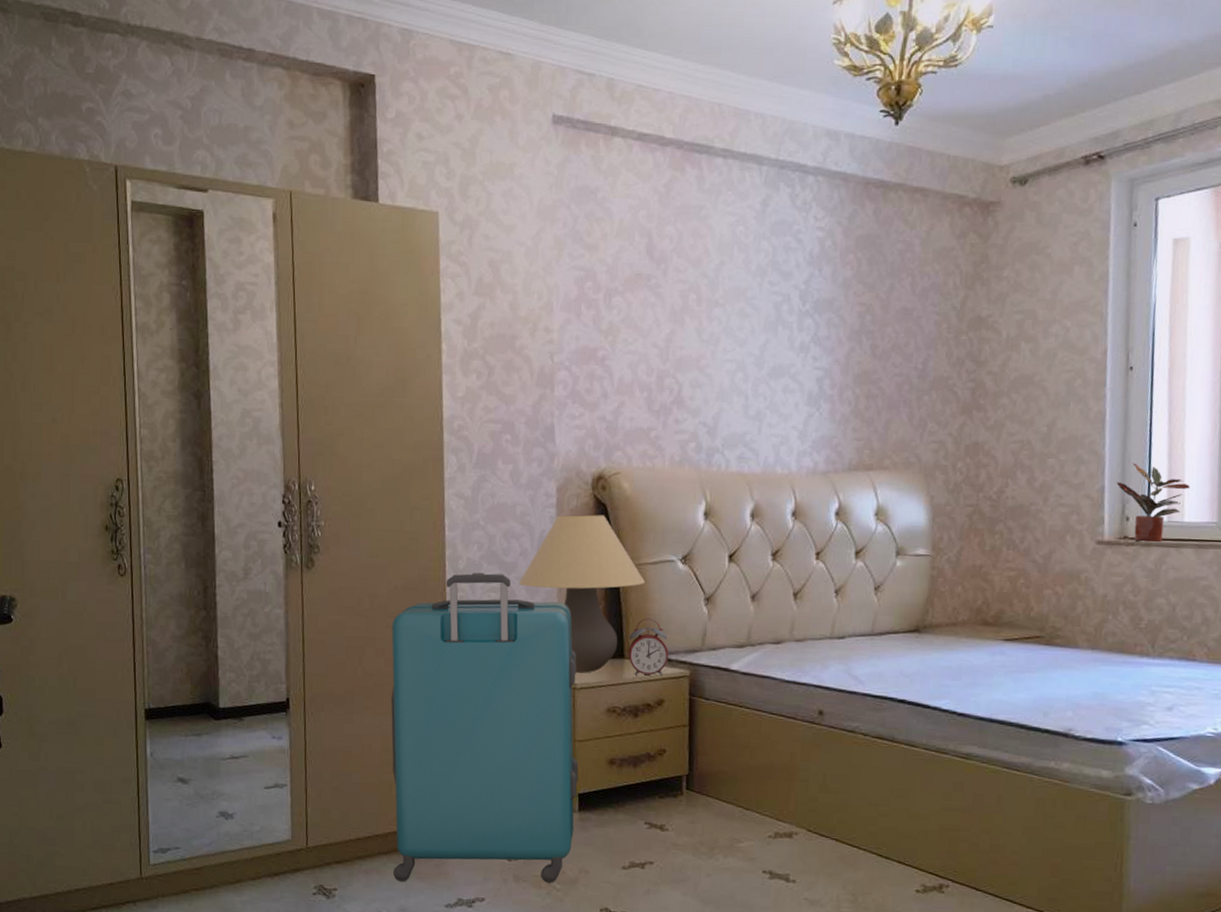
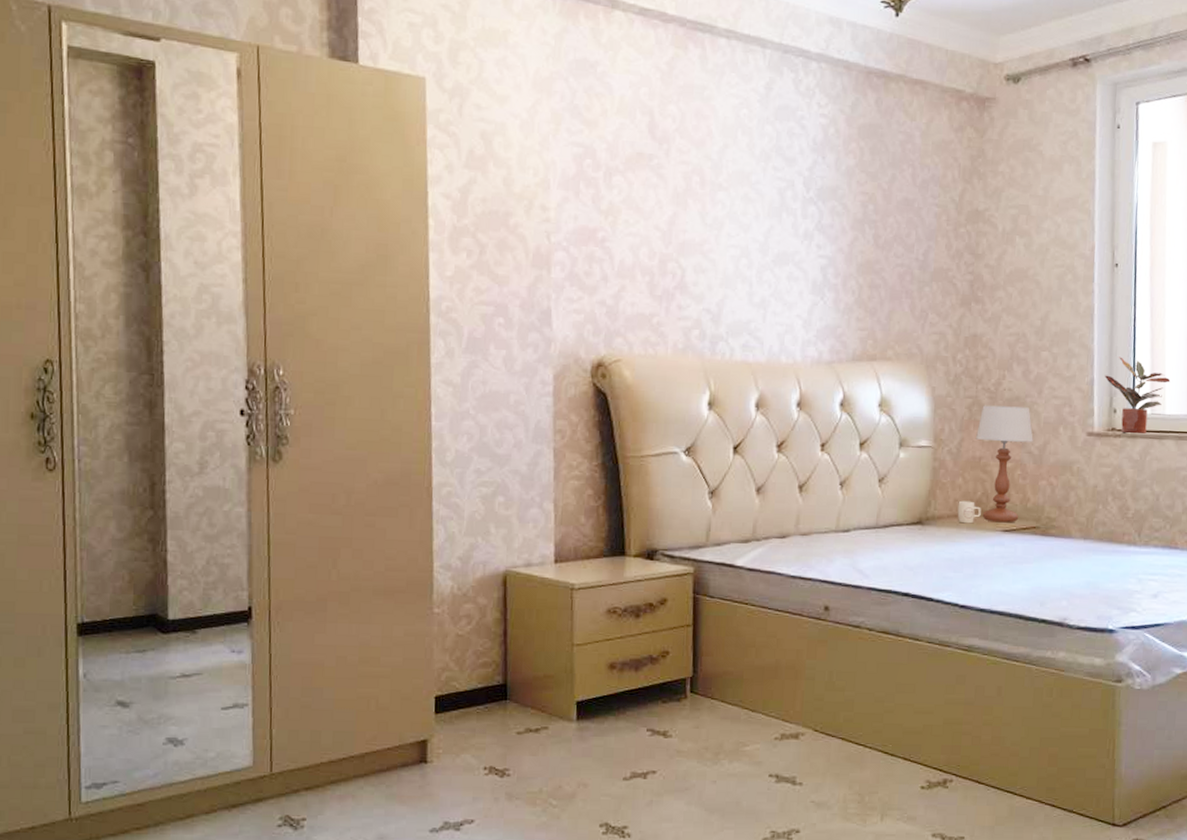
suitcase: present [390,572,579,883] -> none [369,465,577,807]
table lamp: present [518,514,646,673] -> none [512,403,648,572]
alarm clock: present [627,618,669,675] -> none [629,513,673,573]
mug: none [955,609,981,633] -> present [957,500,981,524]
table lamp: none [975,513,1038,632] -> present [975,405,1033,523]

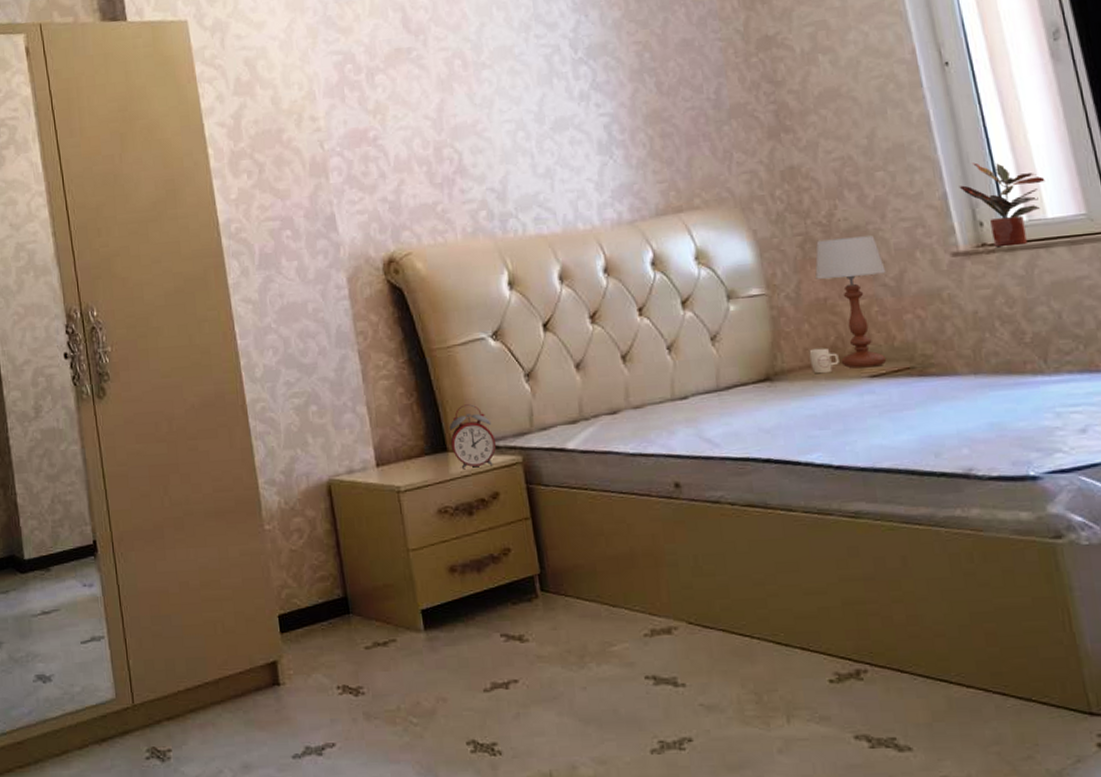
alarm clock: none [629,513,673,573] -> present [448,404,497,469]

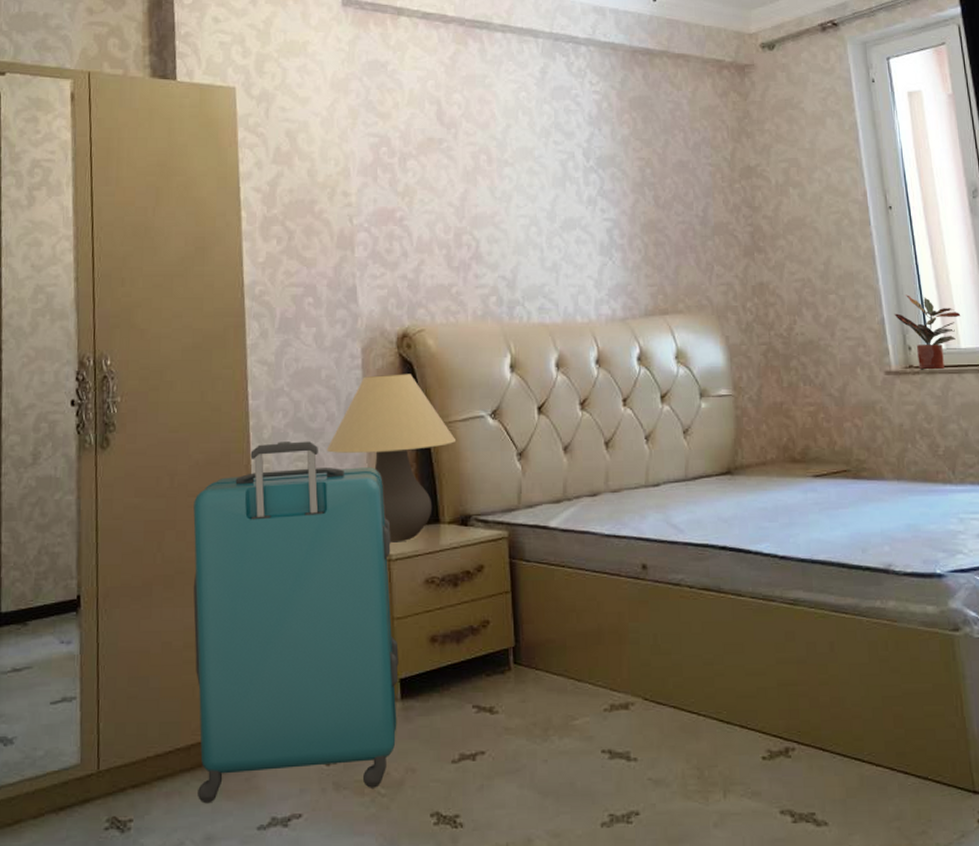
suitcase: none [194,377,424,734] -> present [193,441,399,804]
table lamp: none [321,300,457,474] -> present [326,374,457,543]
alarm clock: present [448,404,497,469] -> none [443,478,486,540]
mug: present [809,347,839,374] -> none [765,447,789,471]
table lamp: present [814,235,887,369] -> none [774,350,832,468]

